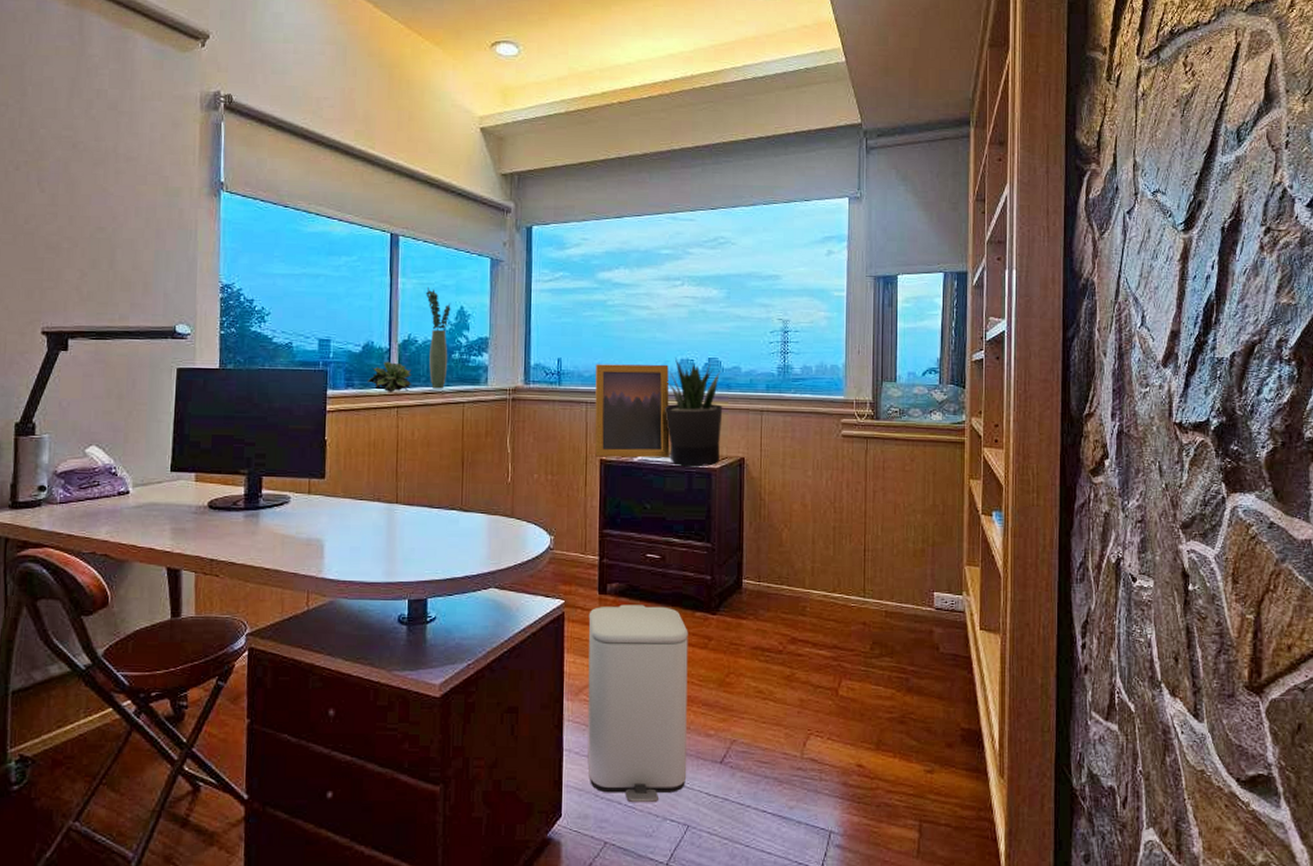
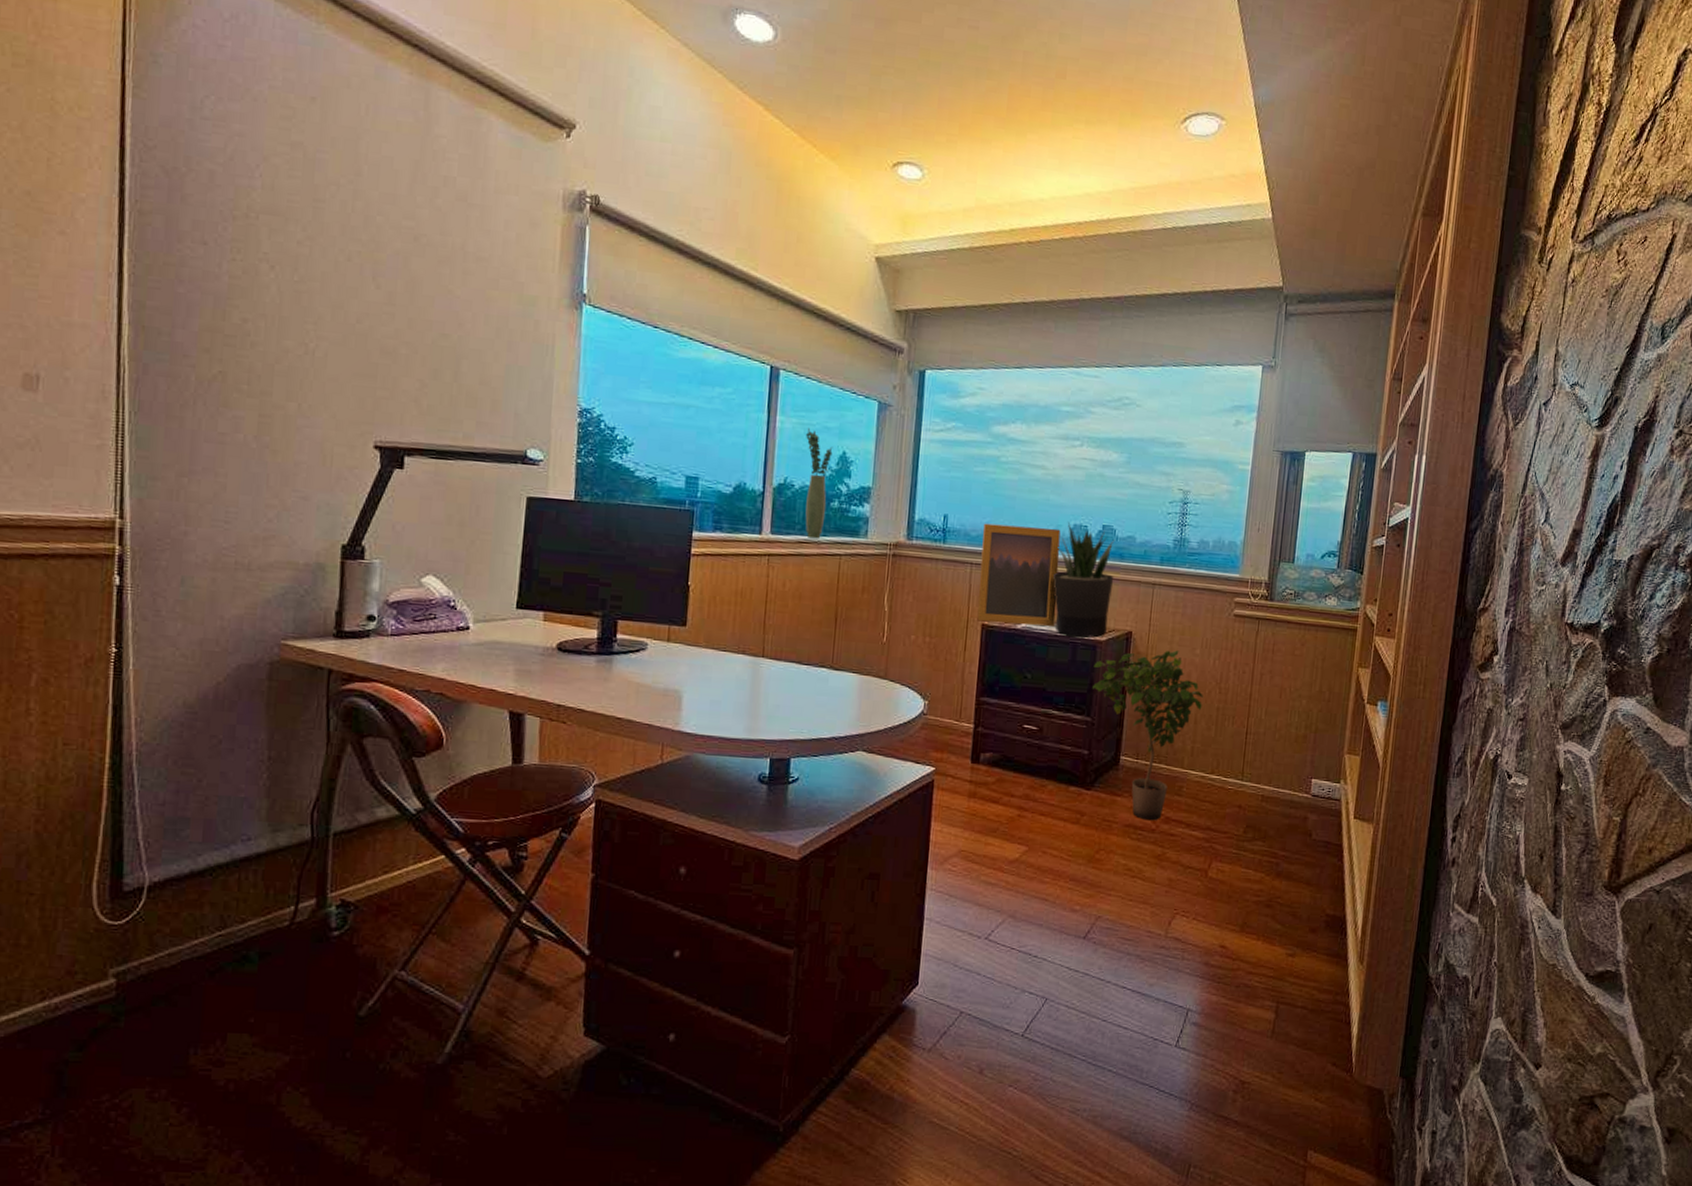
succulent plant: present [367,361,414,393] -> none [736,505,787,540]
pedal bin: present [587,604,688,803] -> none [948,775,1061,975]
potted plant: none [710,473,819,642] -> present [1093,650,1203,821]

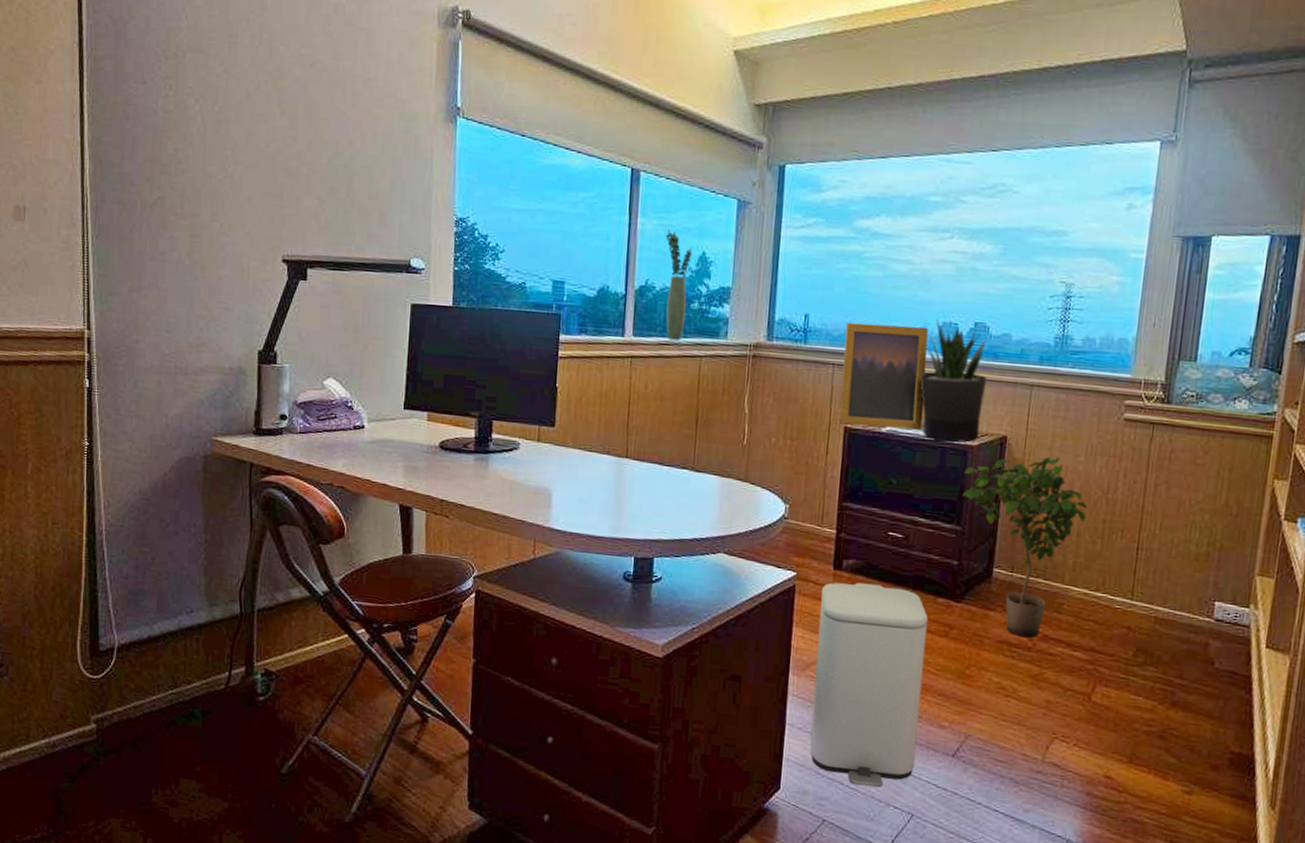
pedal bin: none [948,775,1061,975] -> present [810,582,928,788]

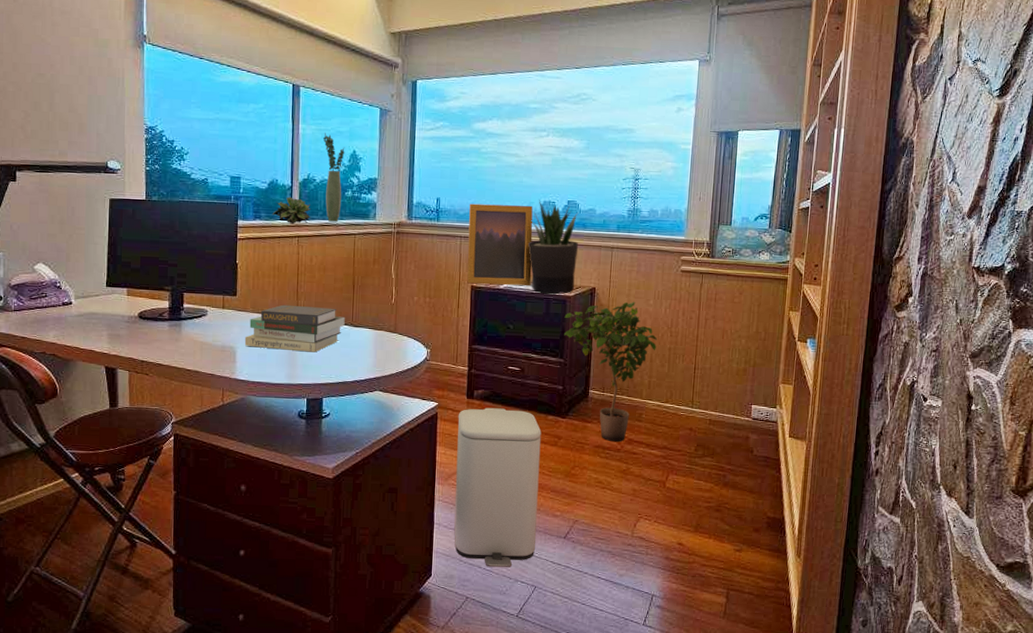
books: none [562,440,685,501] -> present [244,304,345,353]
succulent plant: none [600,307,649,342] -> present [272,197,312,225]

